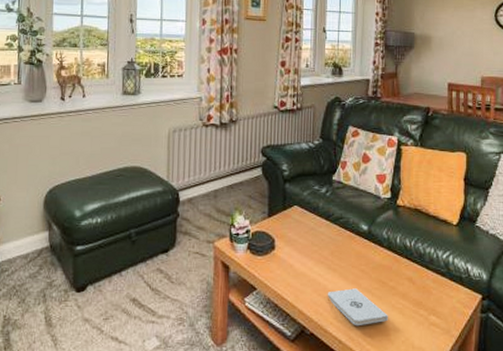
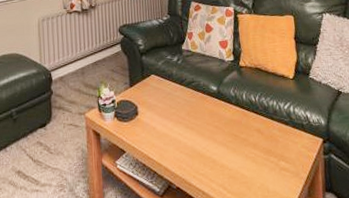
notepad: present [327,288,388,326] -> none [187,143,243,178]

